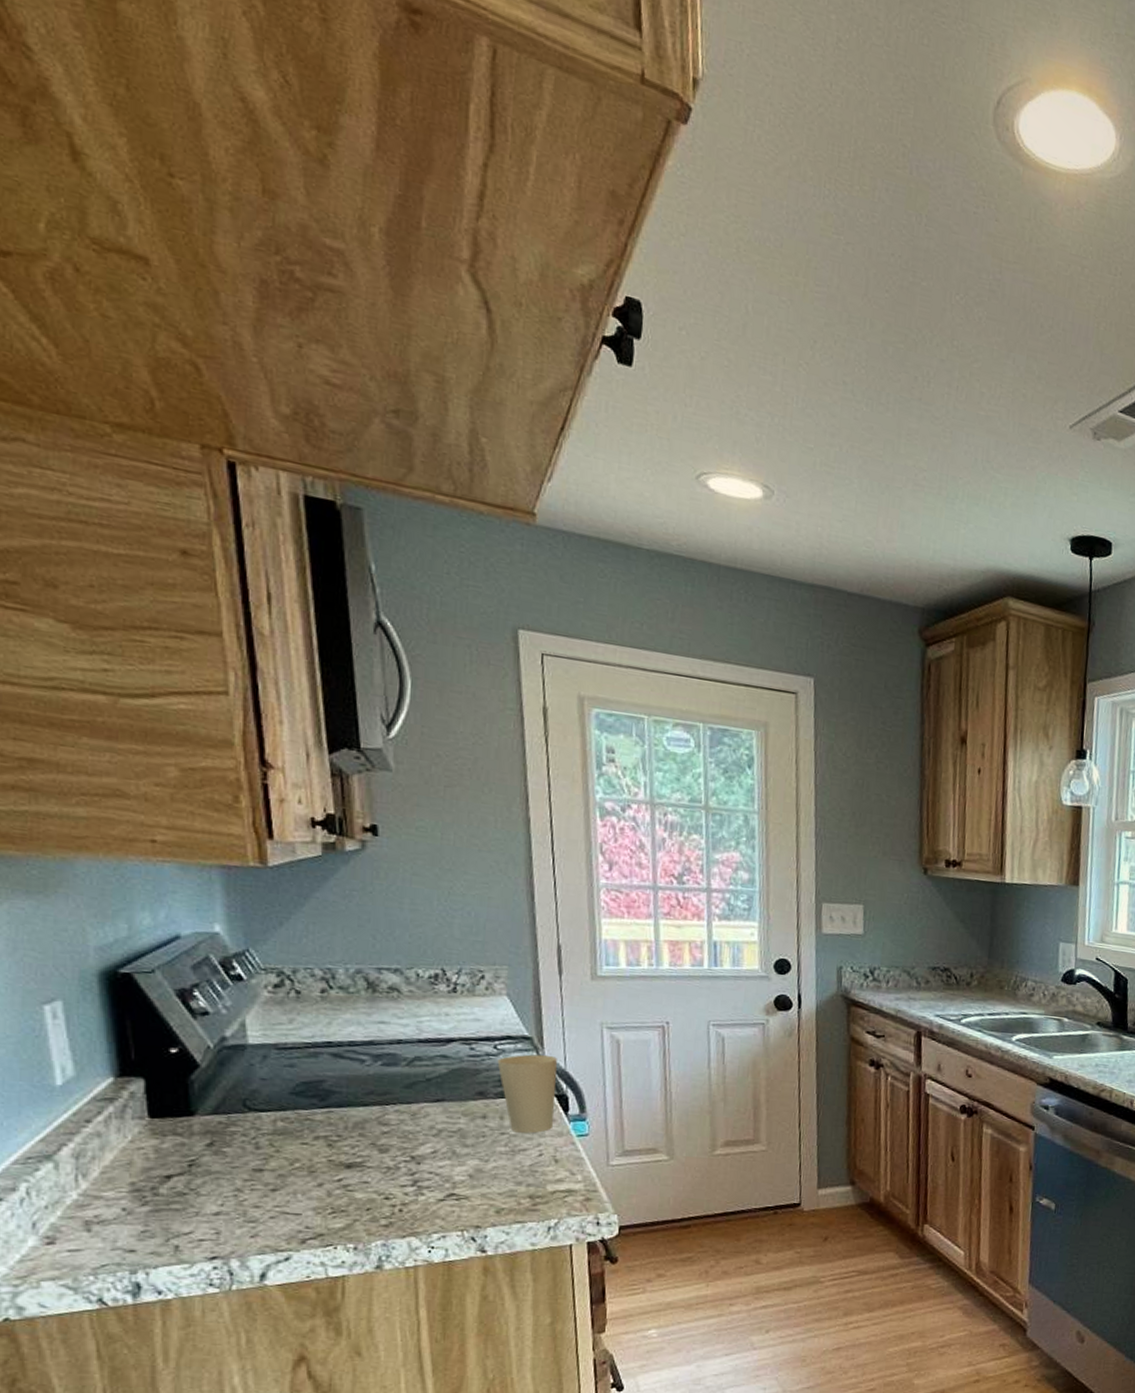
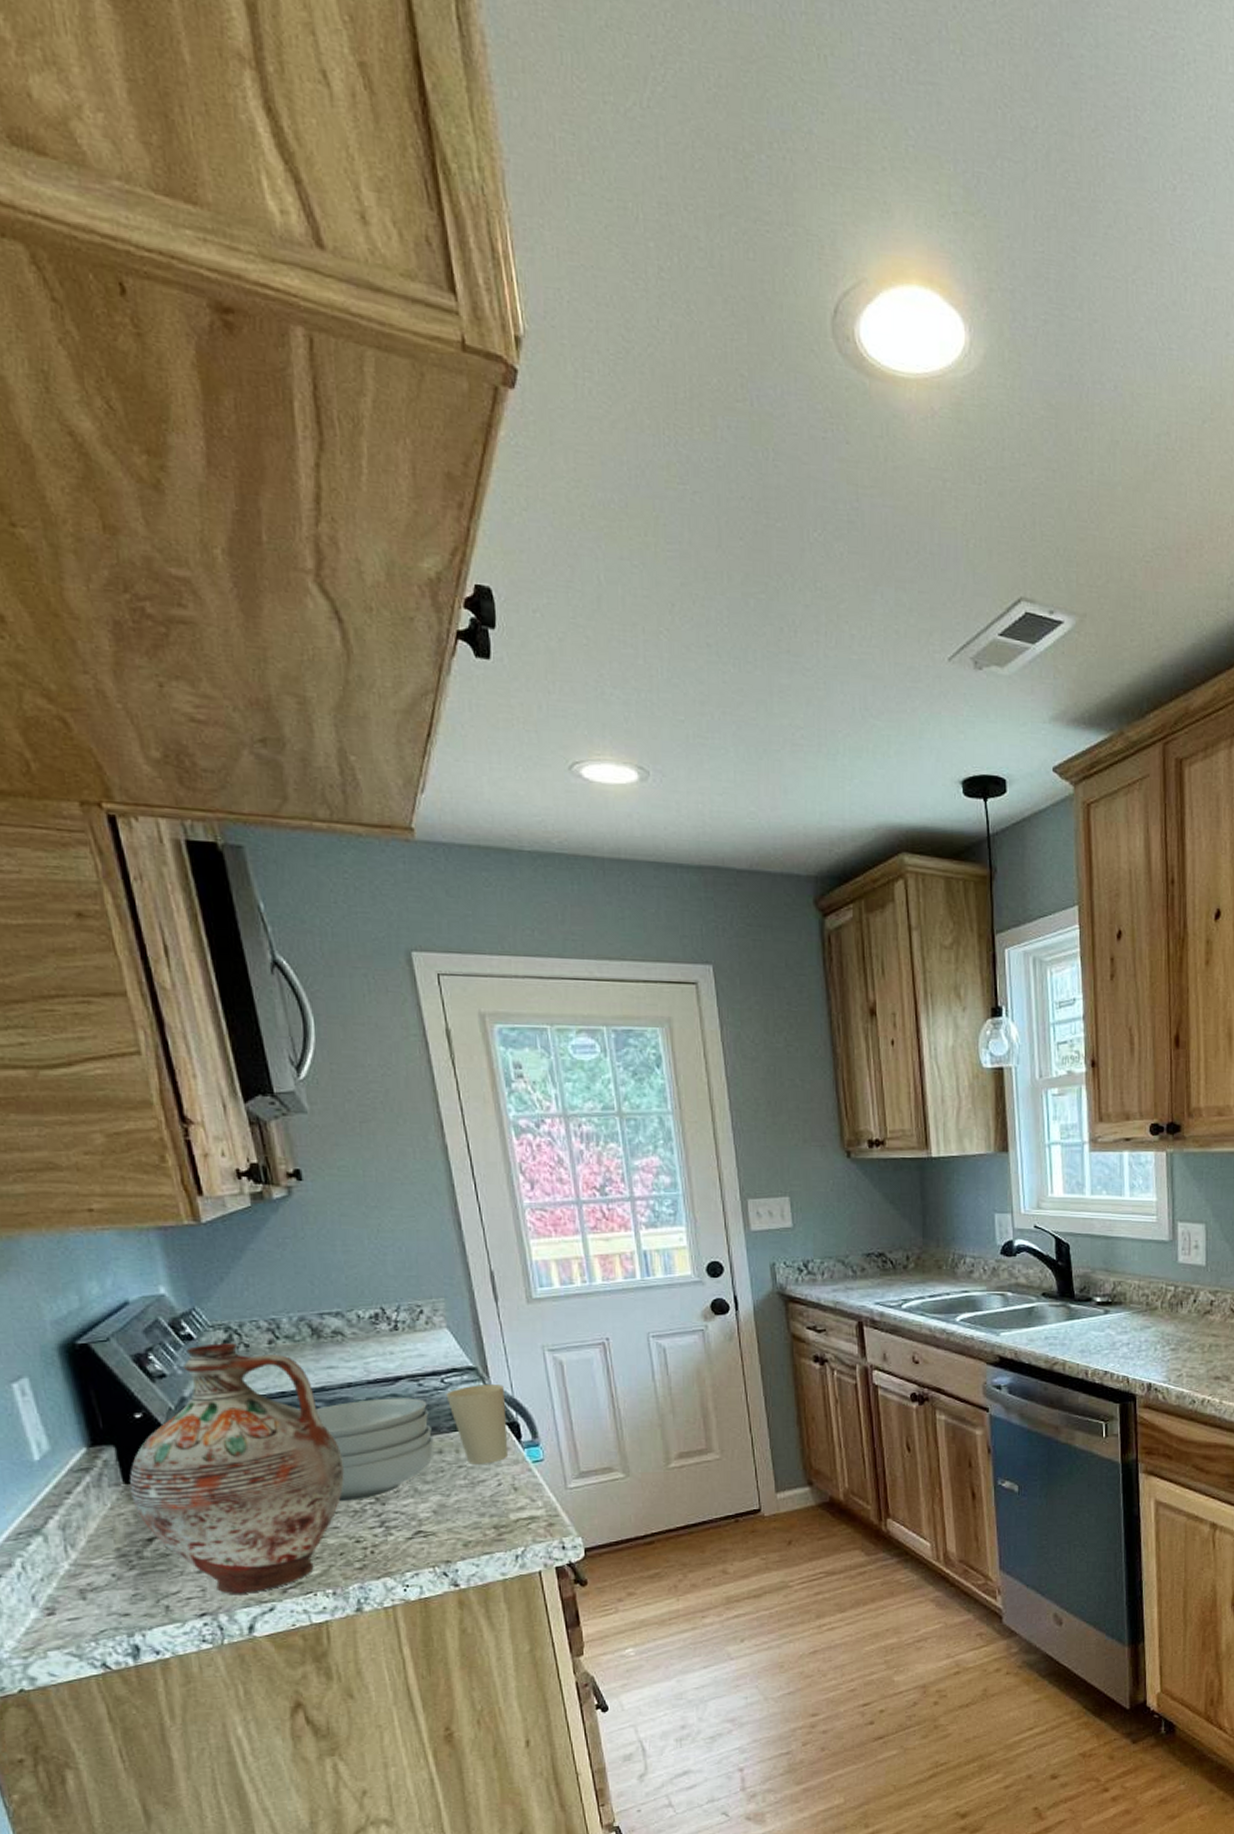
ceramic jug: none [154,986,383,1241] -> present [129,1343,344,1594]
bowl: none [361,1058,479,1158] -> present [316,1398,434,1502]

